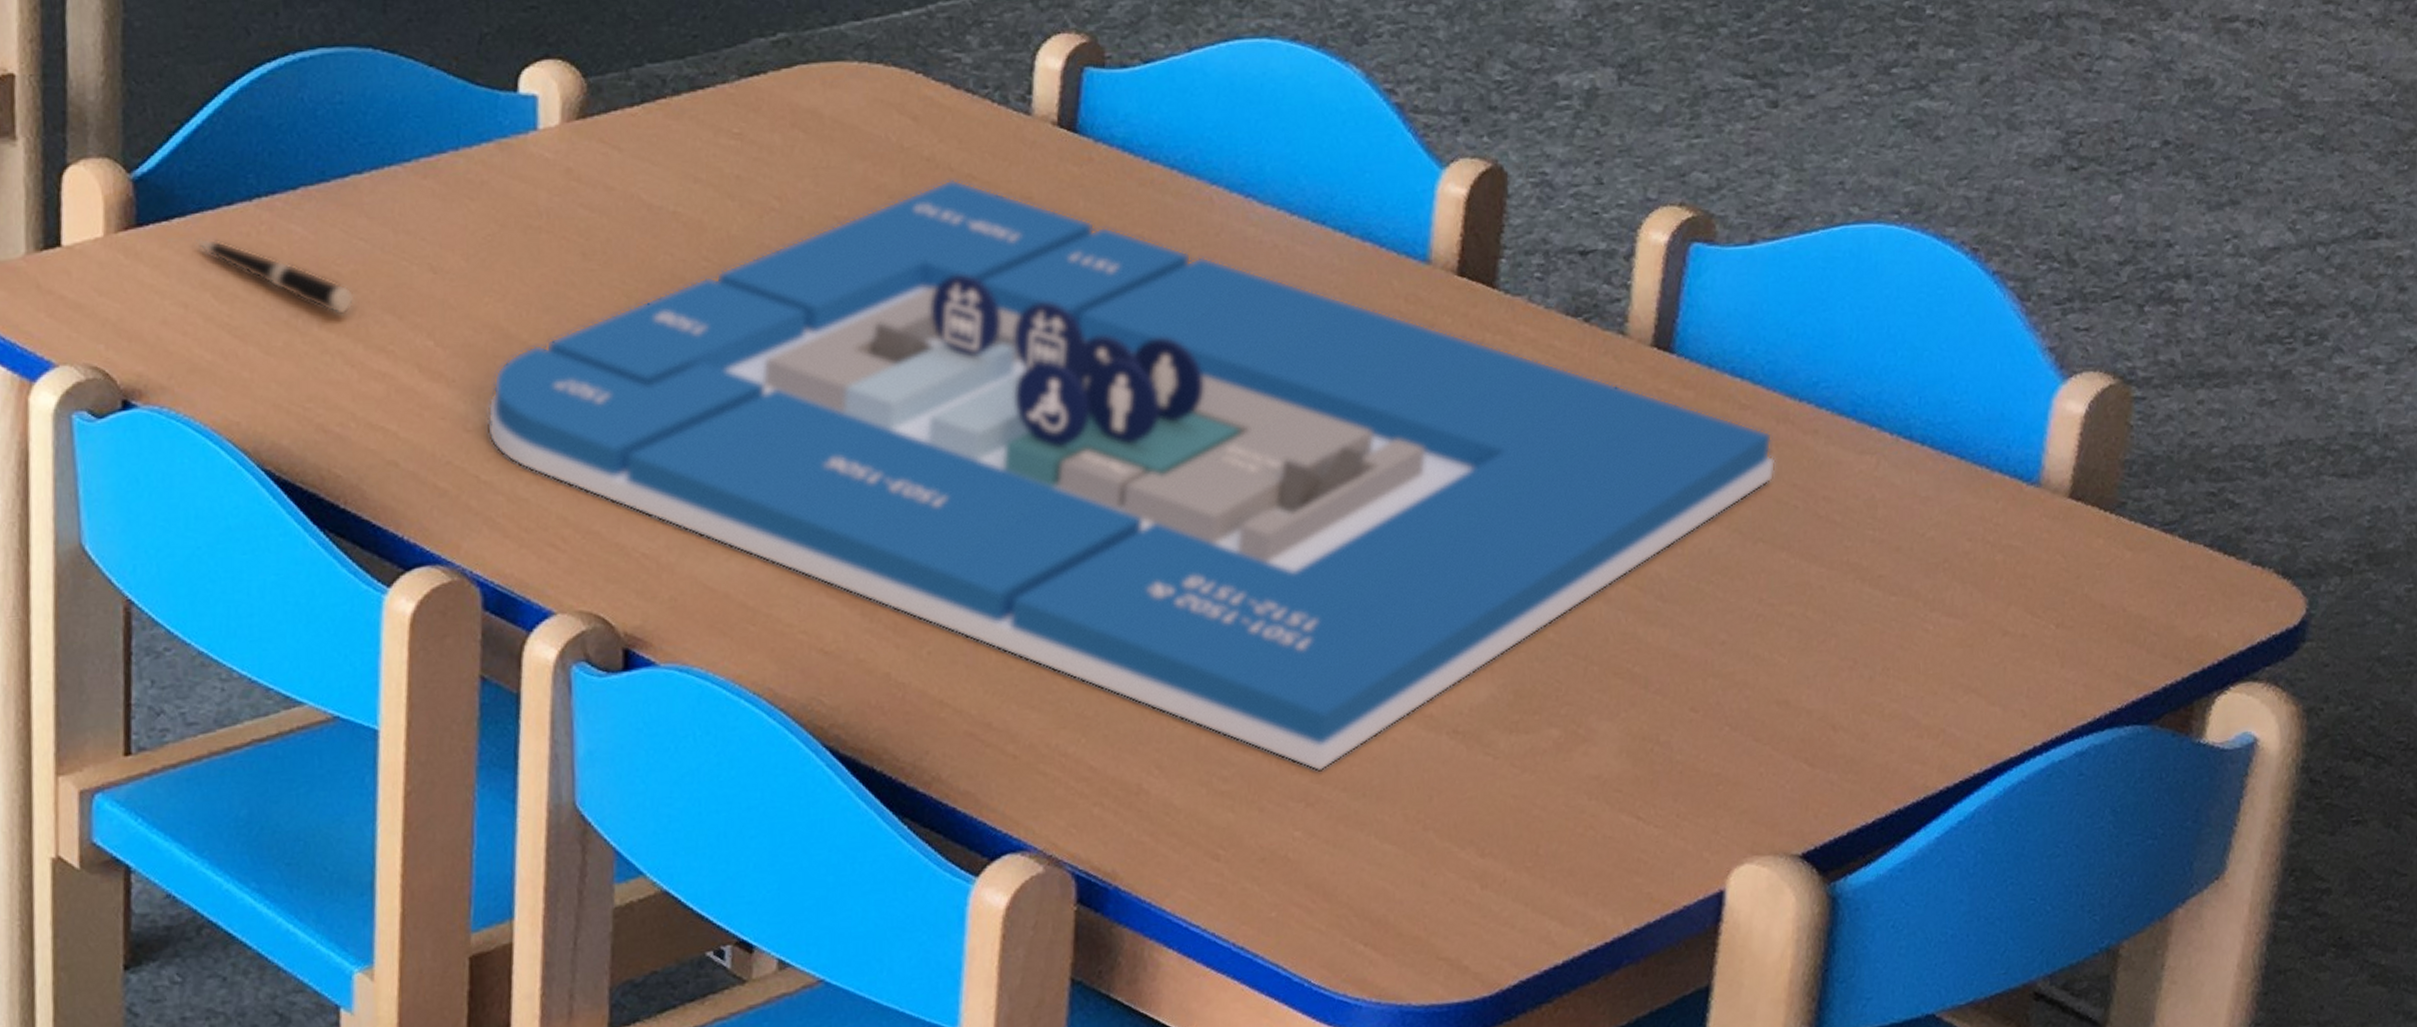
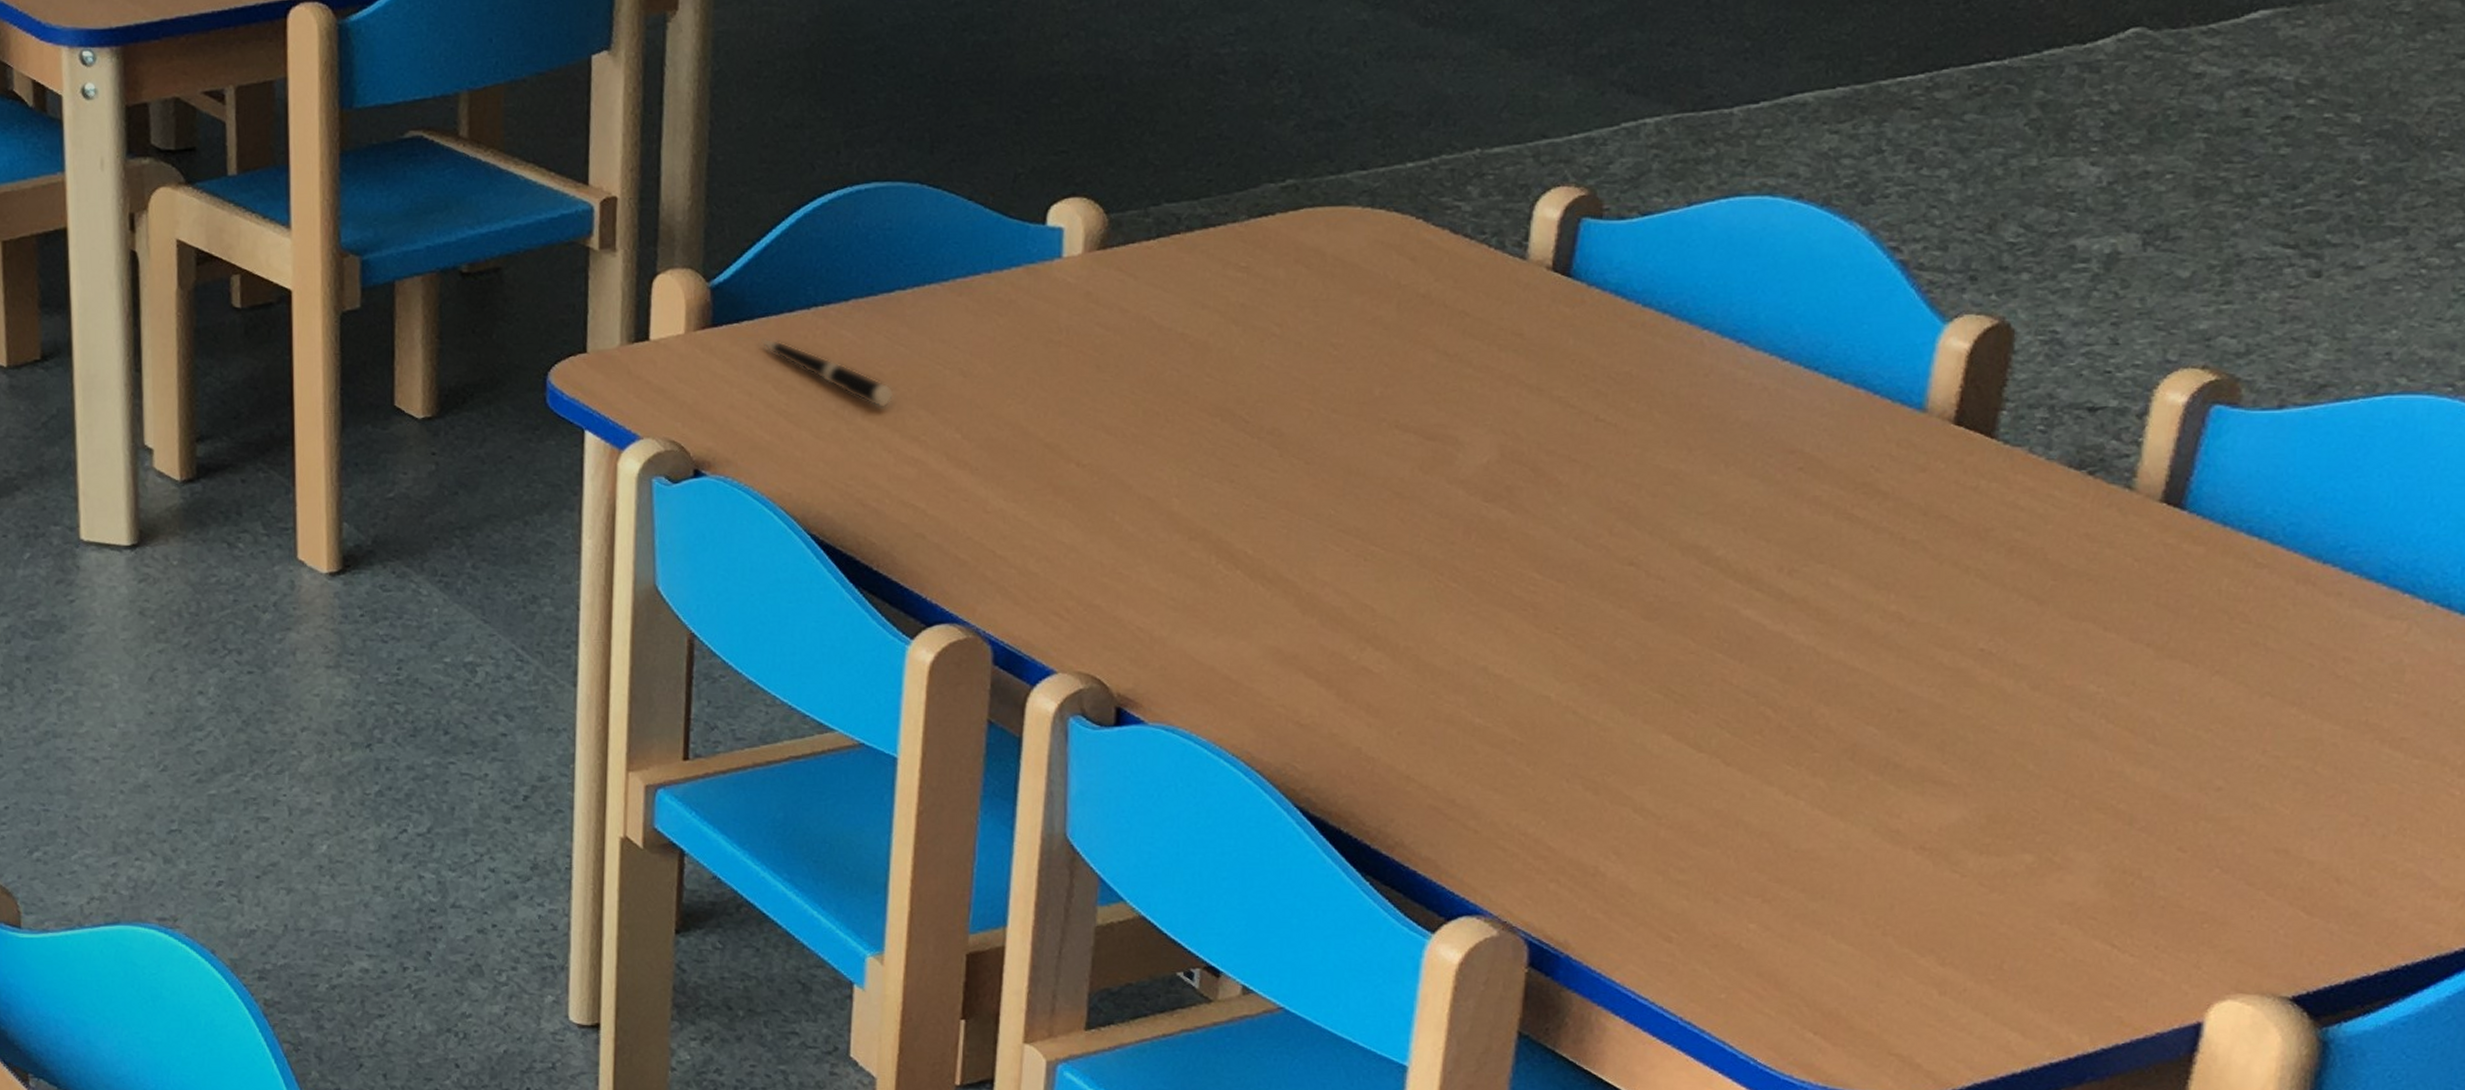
architectural model: present [486,179,1776,772] -> none [1004,314,2292,872]

